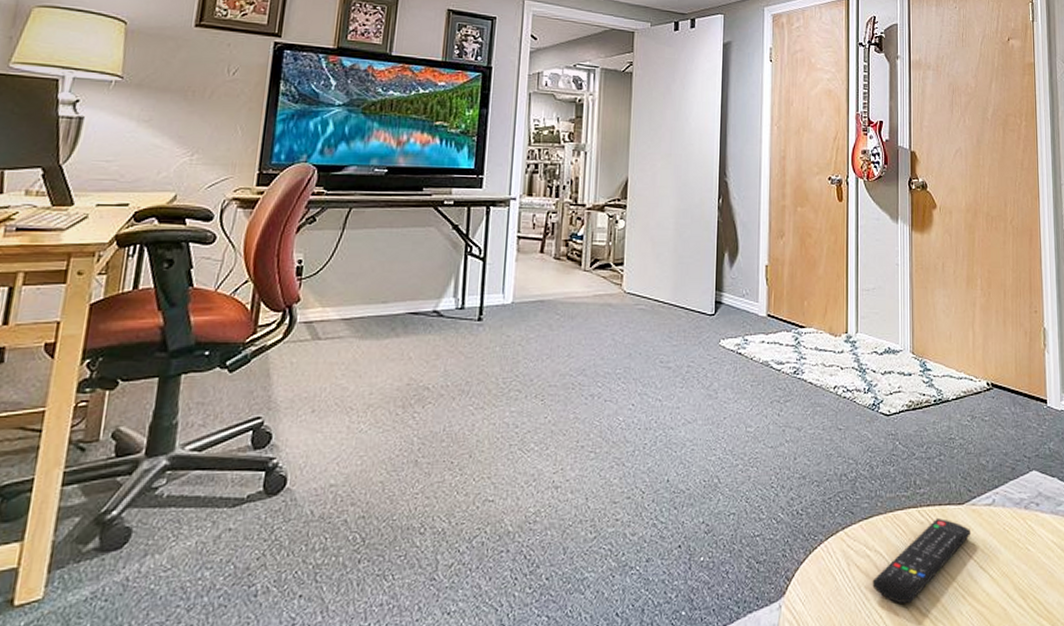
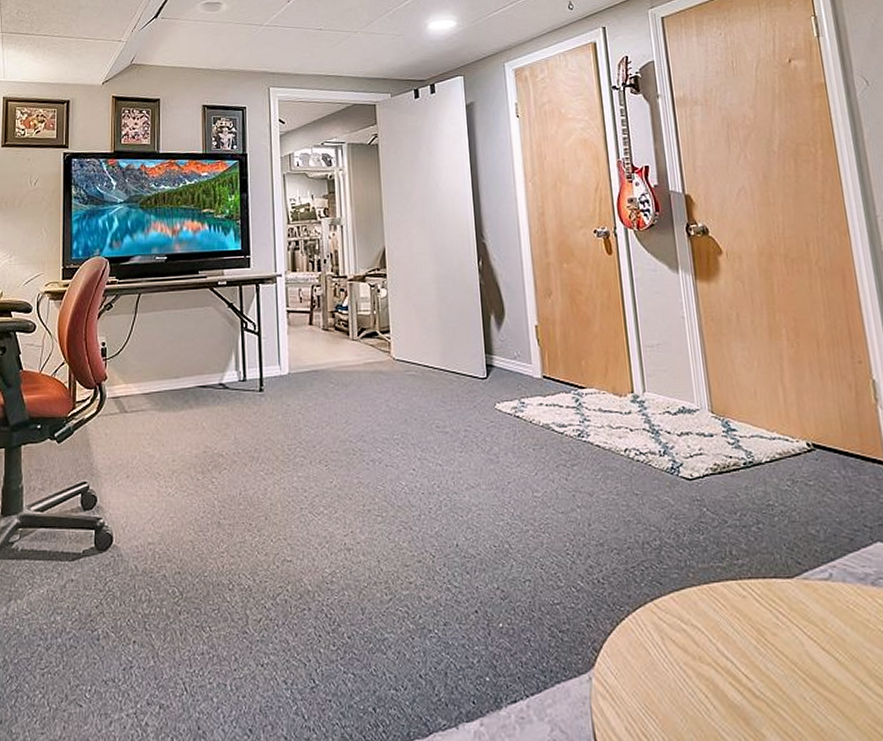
remote control: present [872,517,970,604] -> none [692,591,806,685]

